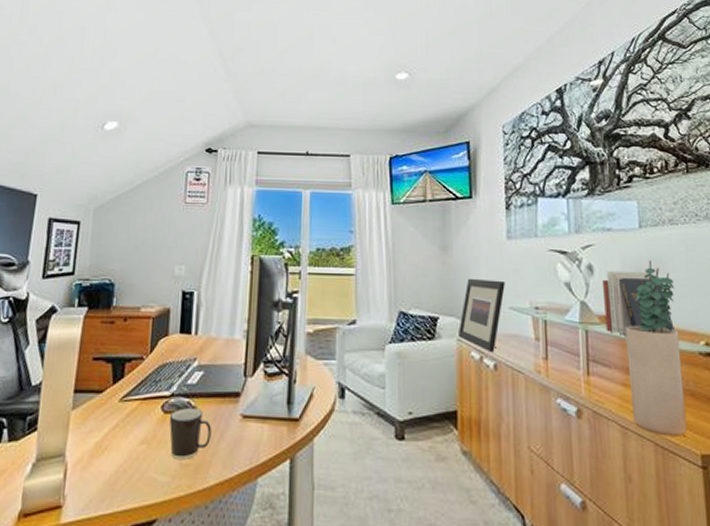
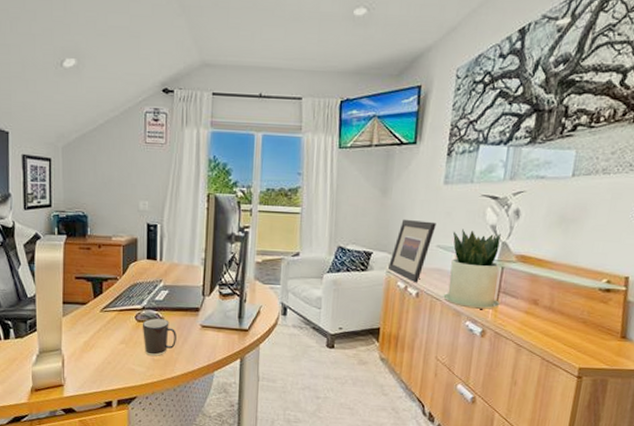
planter: none [524,287,592,383] -> present [442,229,501,310]
books: present [603,270,674,334] -> none [520,215,583,271]
vase: present [625,260,688,437] -> none [528,207,592,354]

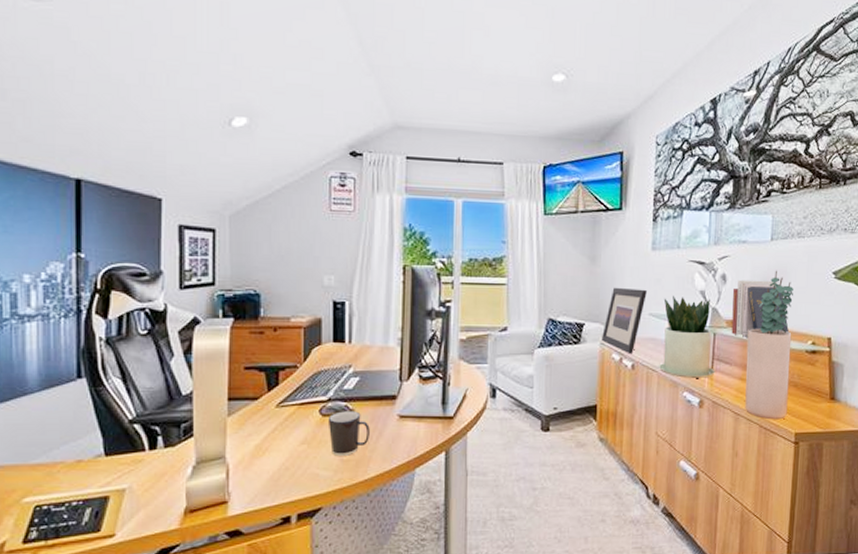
books: none [520,215,583,271] -> present [731,279,789,336]
vase: none [528,207,592,354] -> present [745,270,793,420]

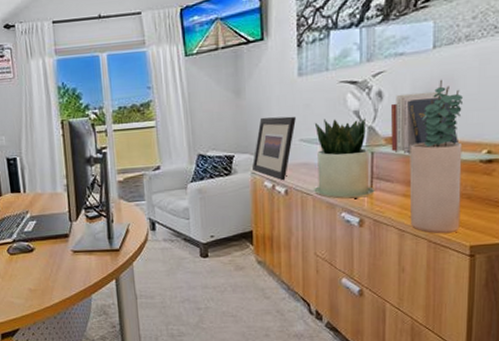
mug: present [327,411,370,456] -> none [15,249,50,287]

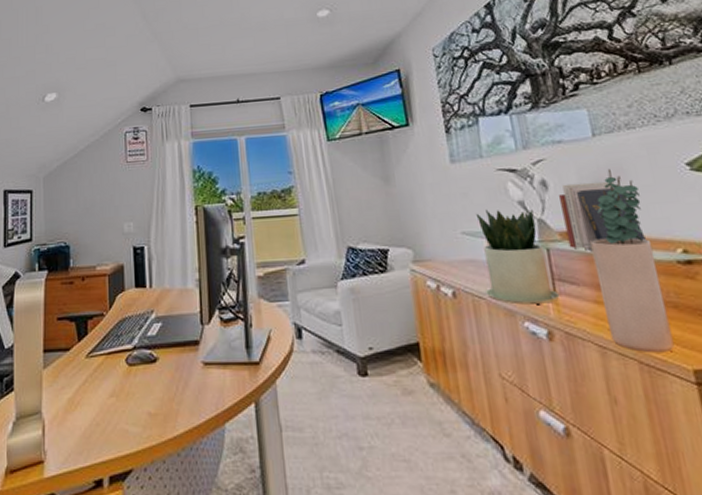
picture frame: present [251,116,296,181] -> none [410,205,455,281]

